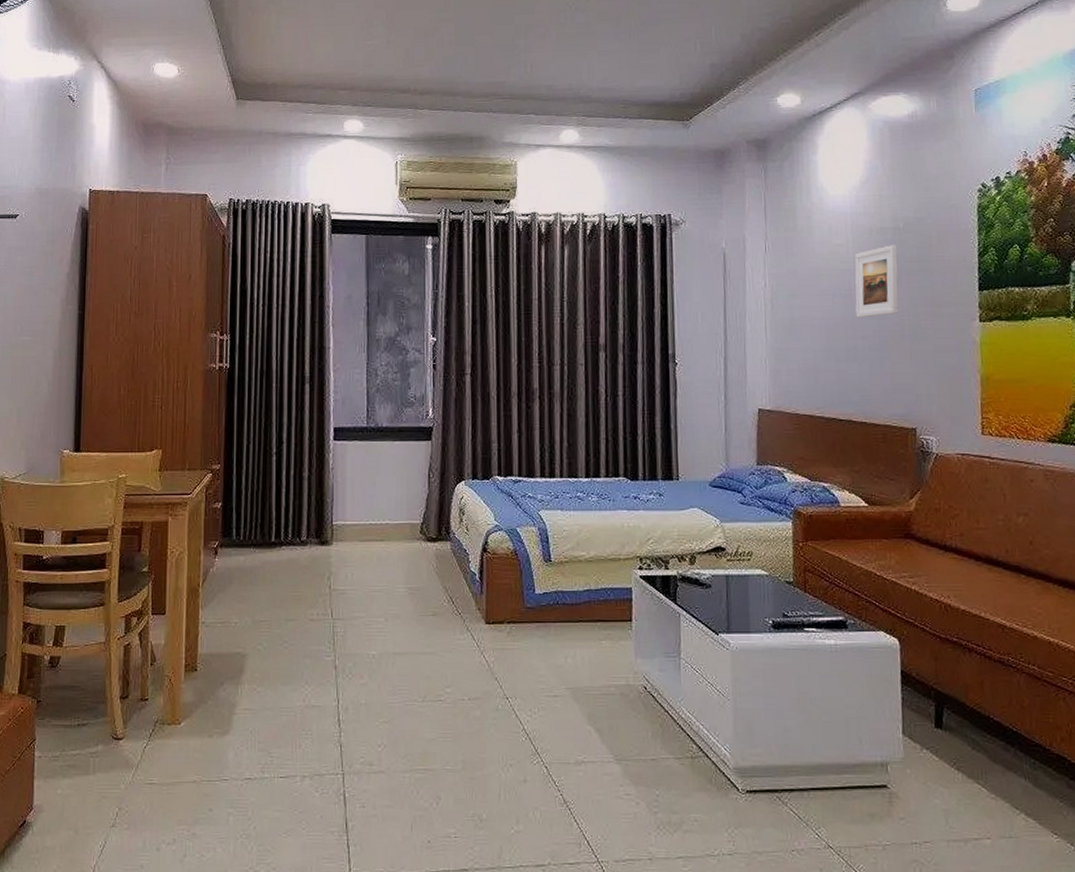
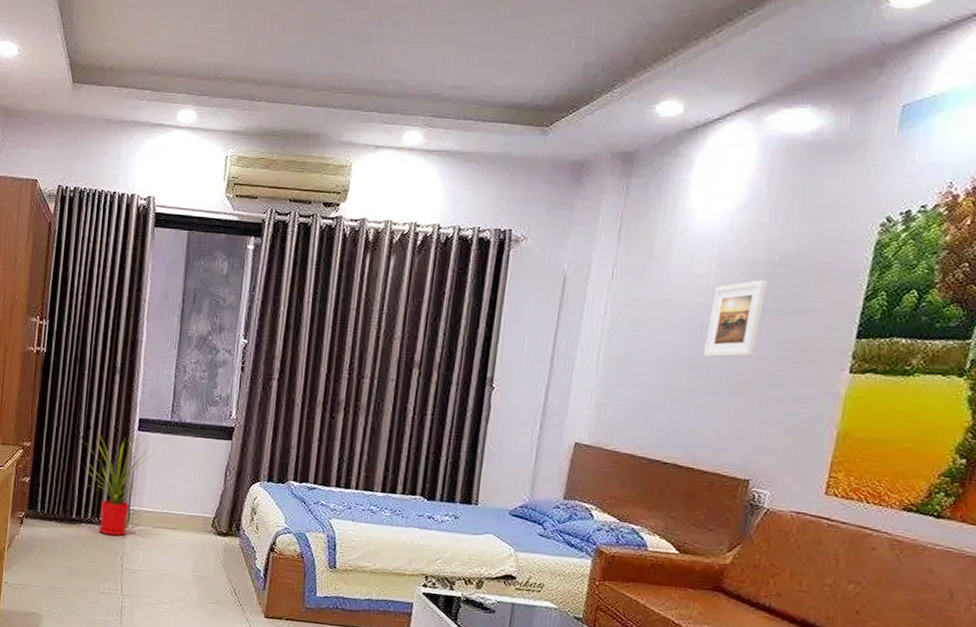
house plant: none [282,446,356,556] -> present [86,432,158,536]

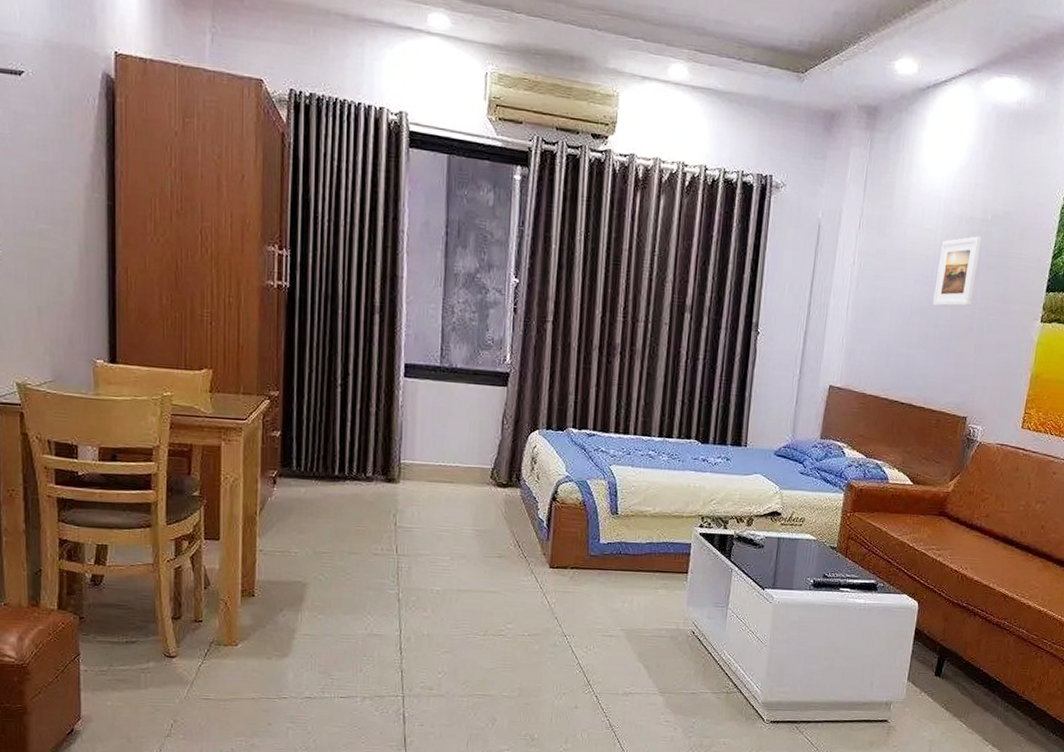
house plant: present [86,432,158,536] -> none [347,379,427,493]

